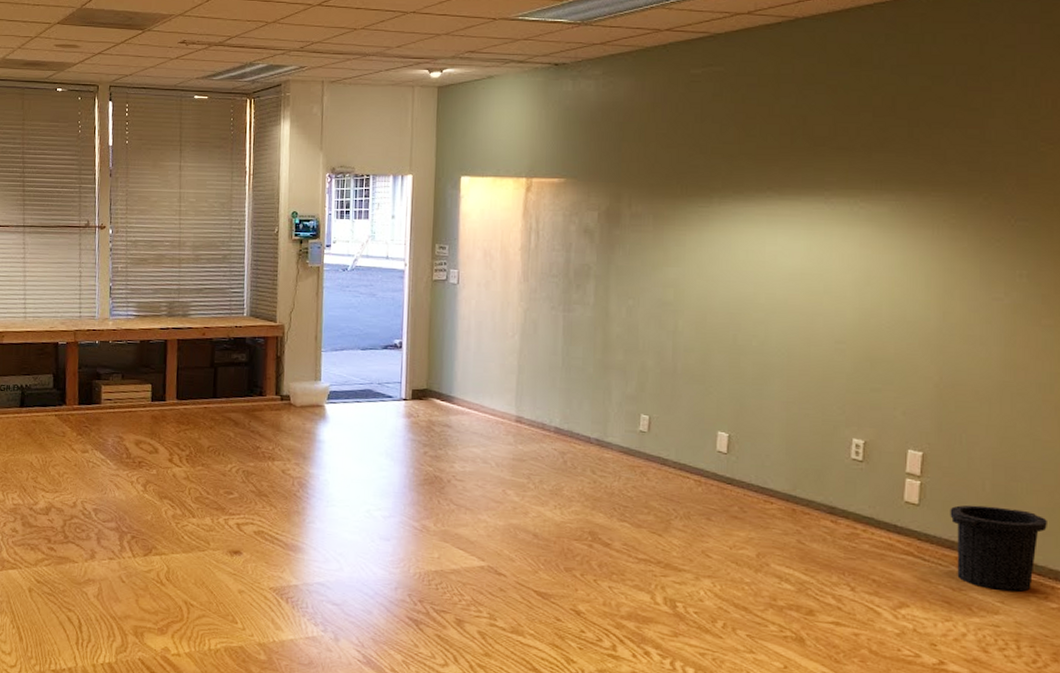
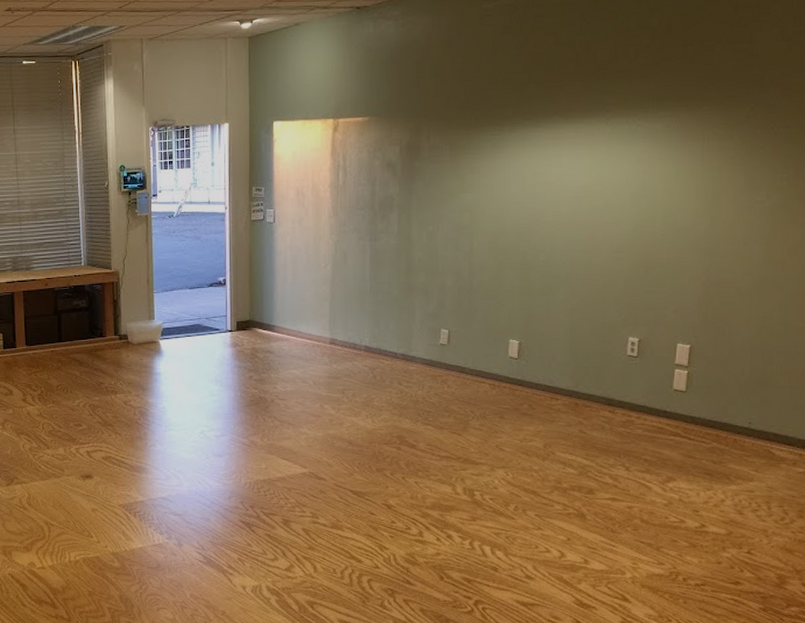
trash can: present [950,505,1047,592] -> none [713,388,798,460]

